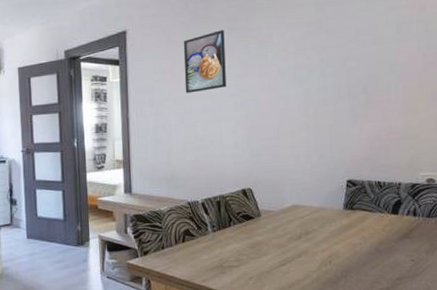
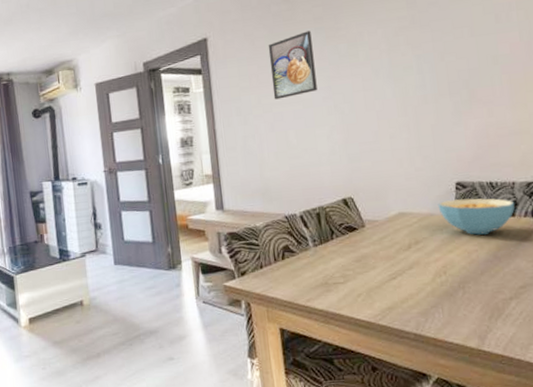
cereal bowl: none [329,195,399,229] -> present [437,198,515,235]

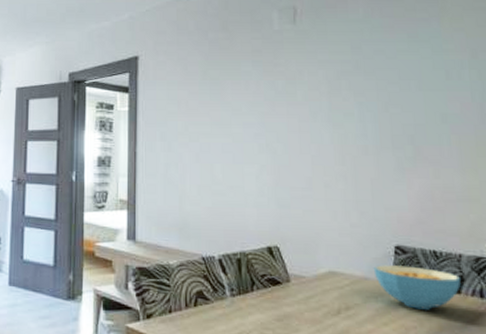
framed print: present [268,31,318,100] -> none [201,63,250,129]

